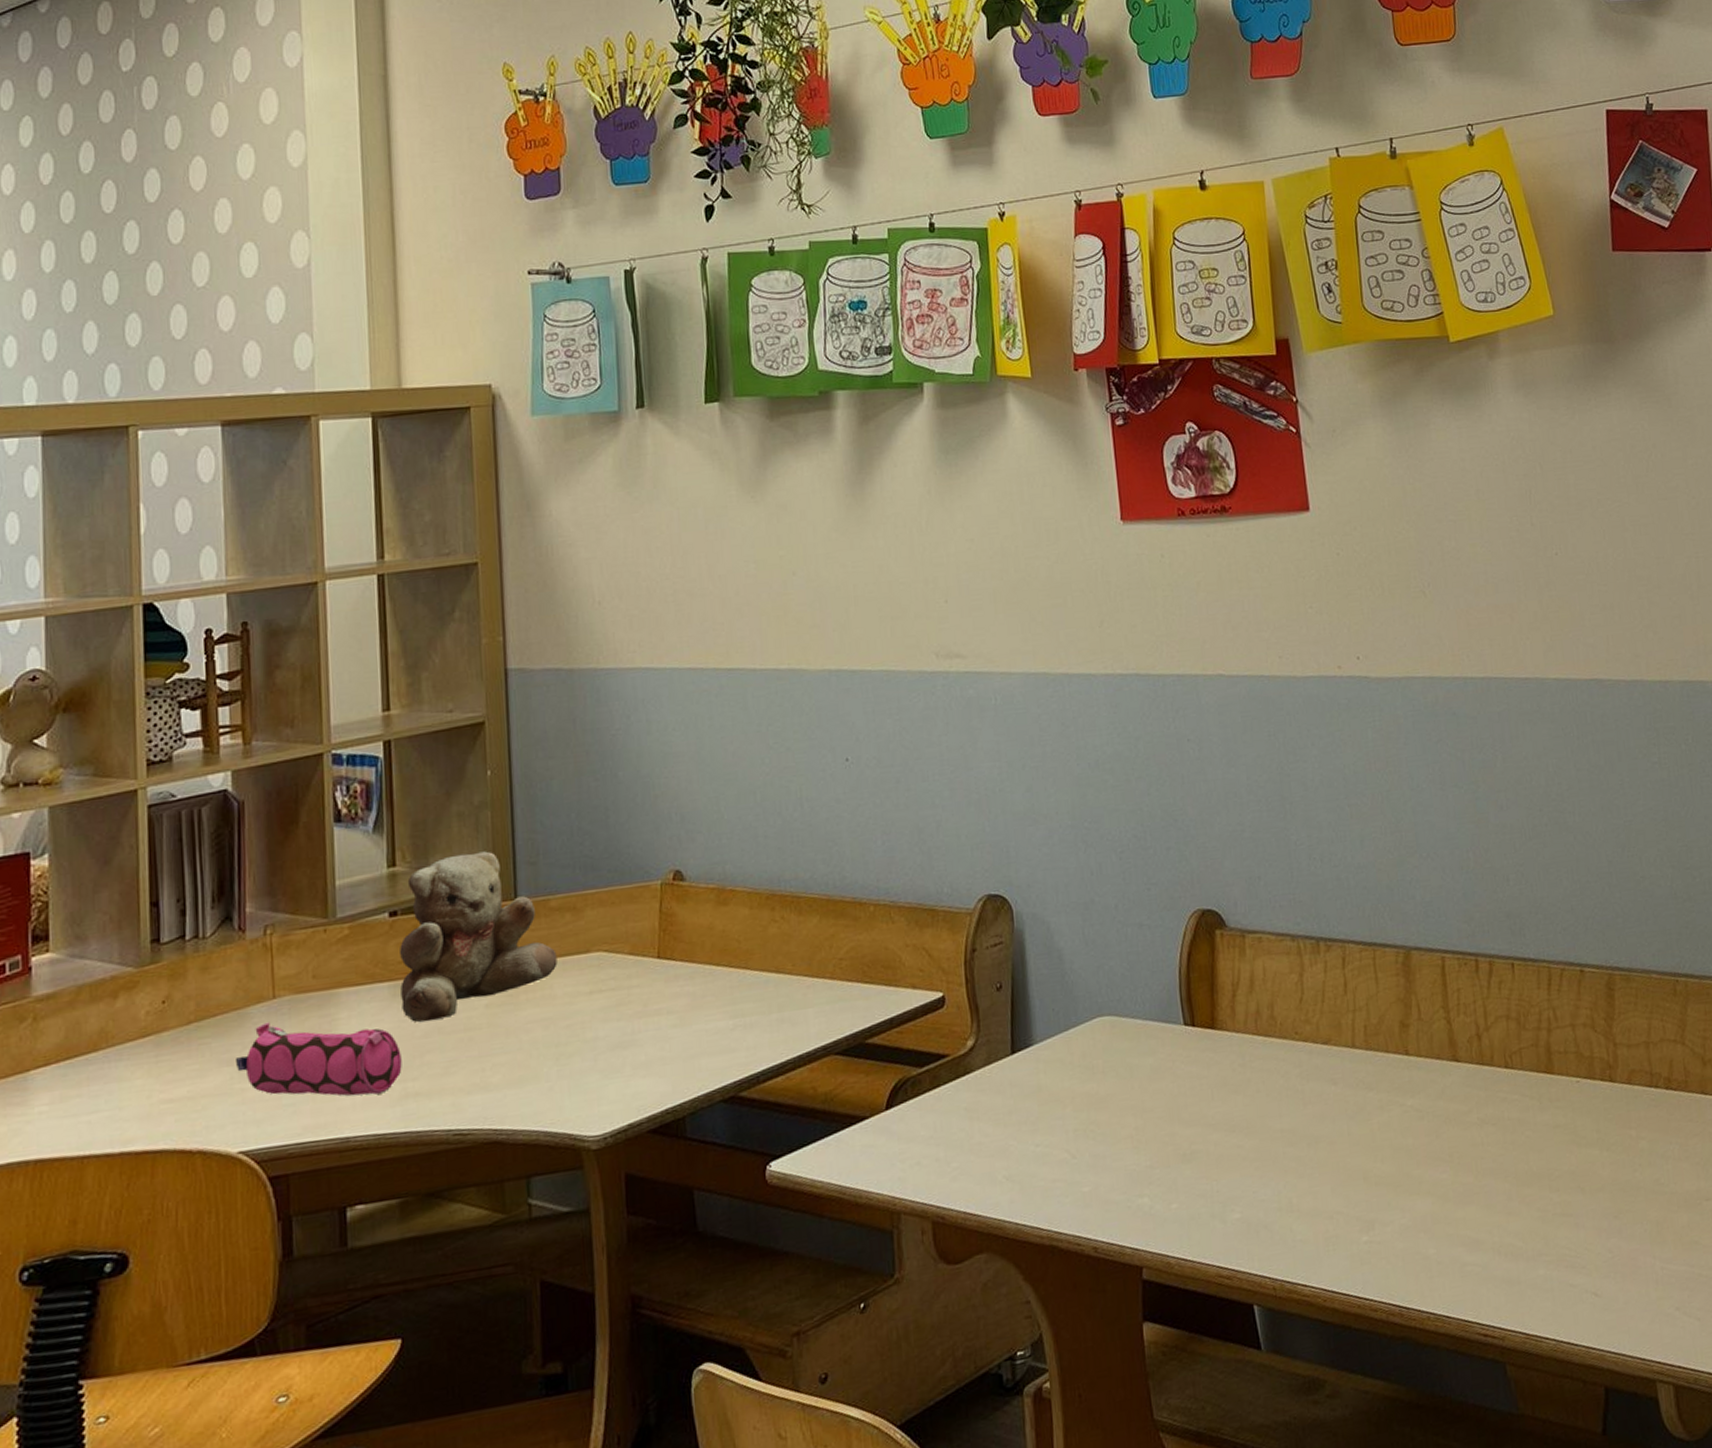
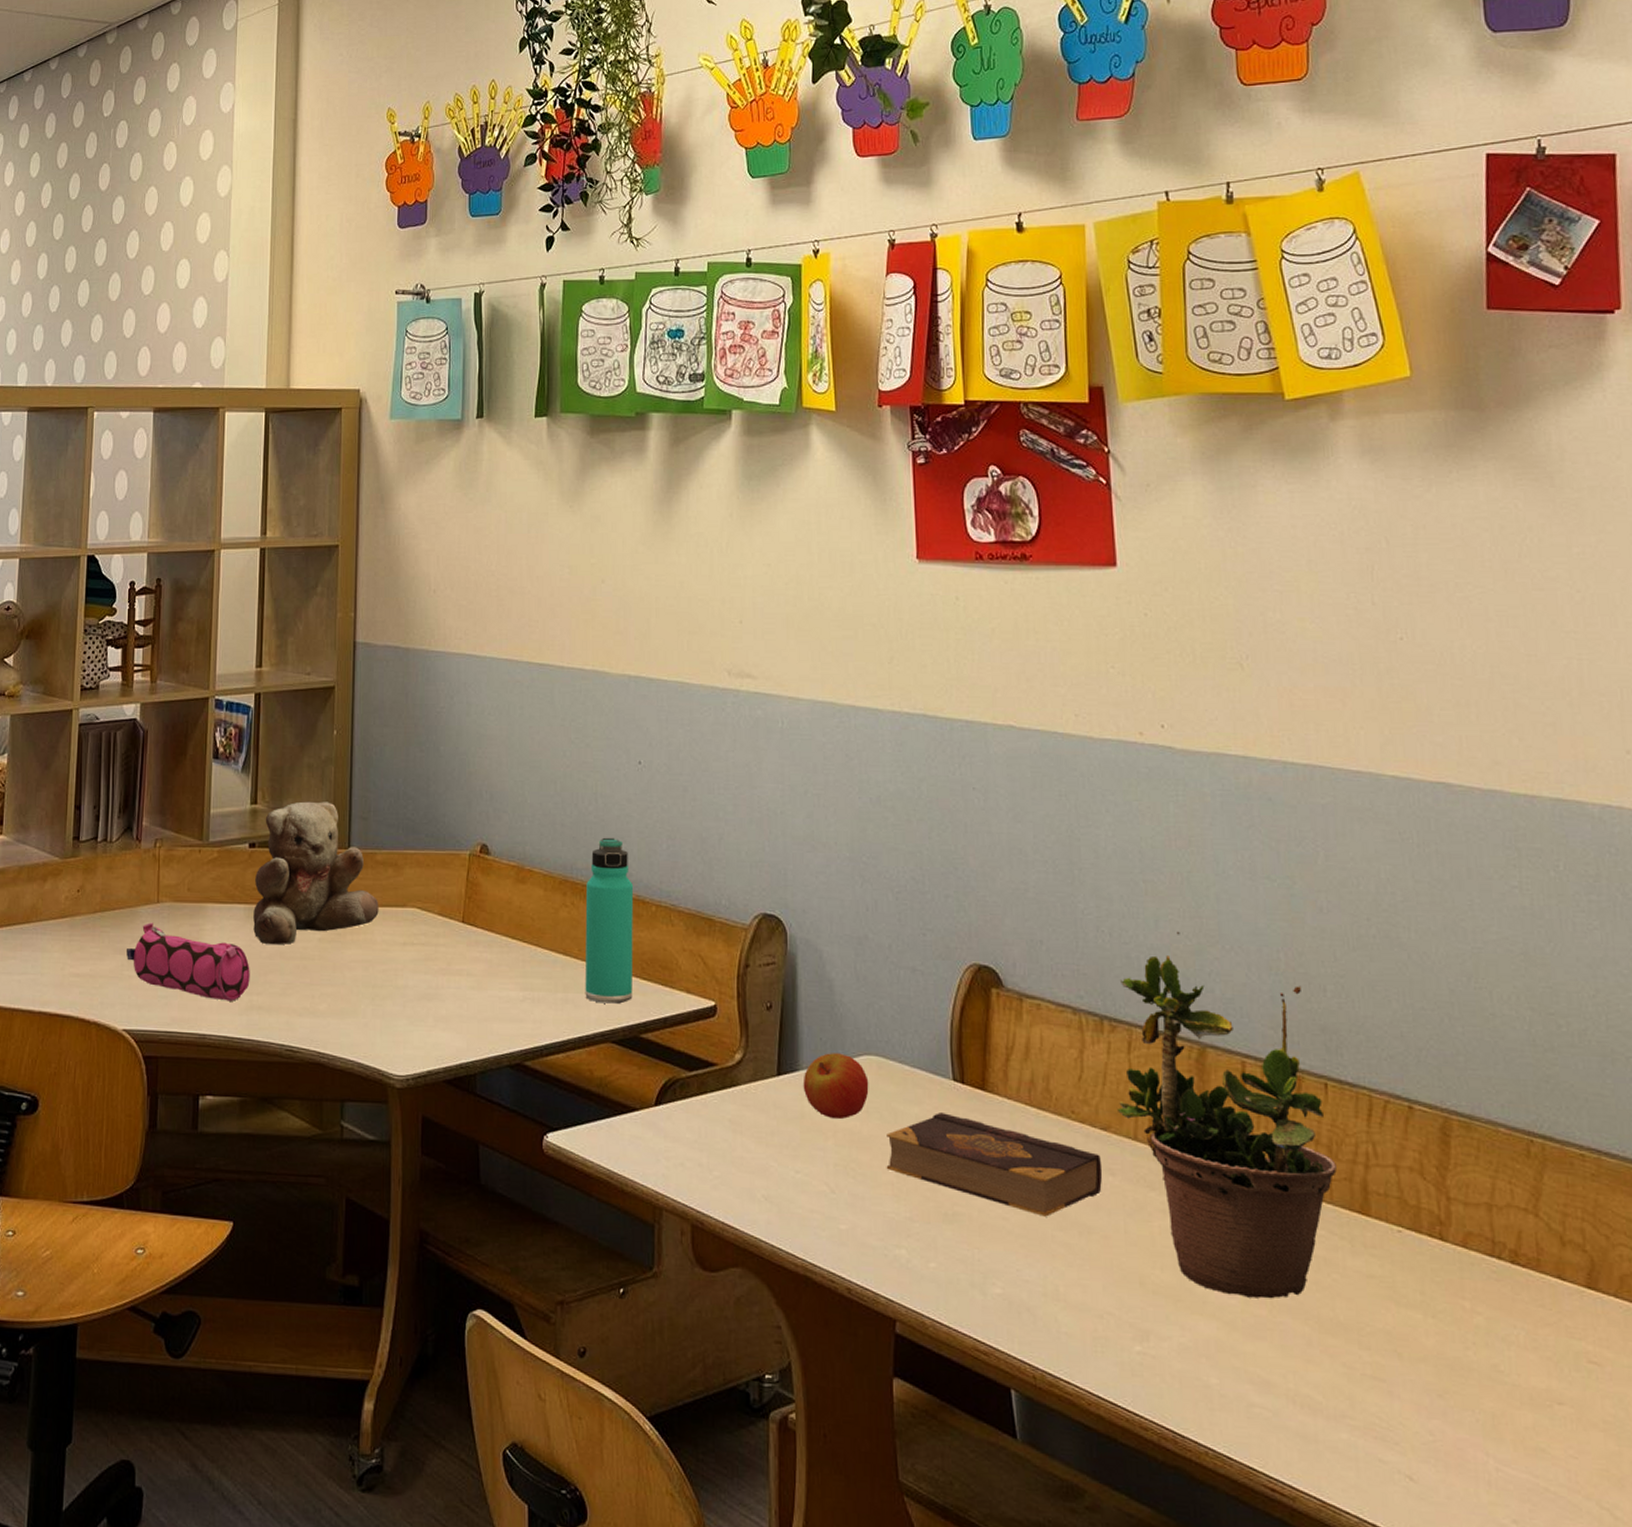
thermos bottle: none [796,841,855,1017] -> present [585,837,634,1004]
apple: none [1037,1020,1104,1086] -> present [803,1053,869,1119]
book: none [1123,1057,1326,1137] -> present [886,1113,1103,1217]
potted plant: none [1333,847,1525,1171] -> present [1116,931,1337,1299]

